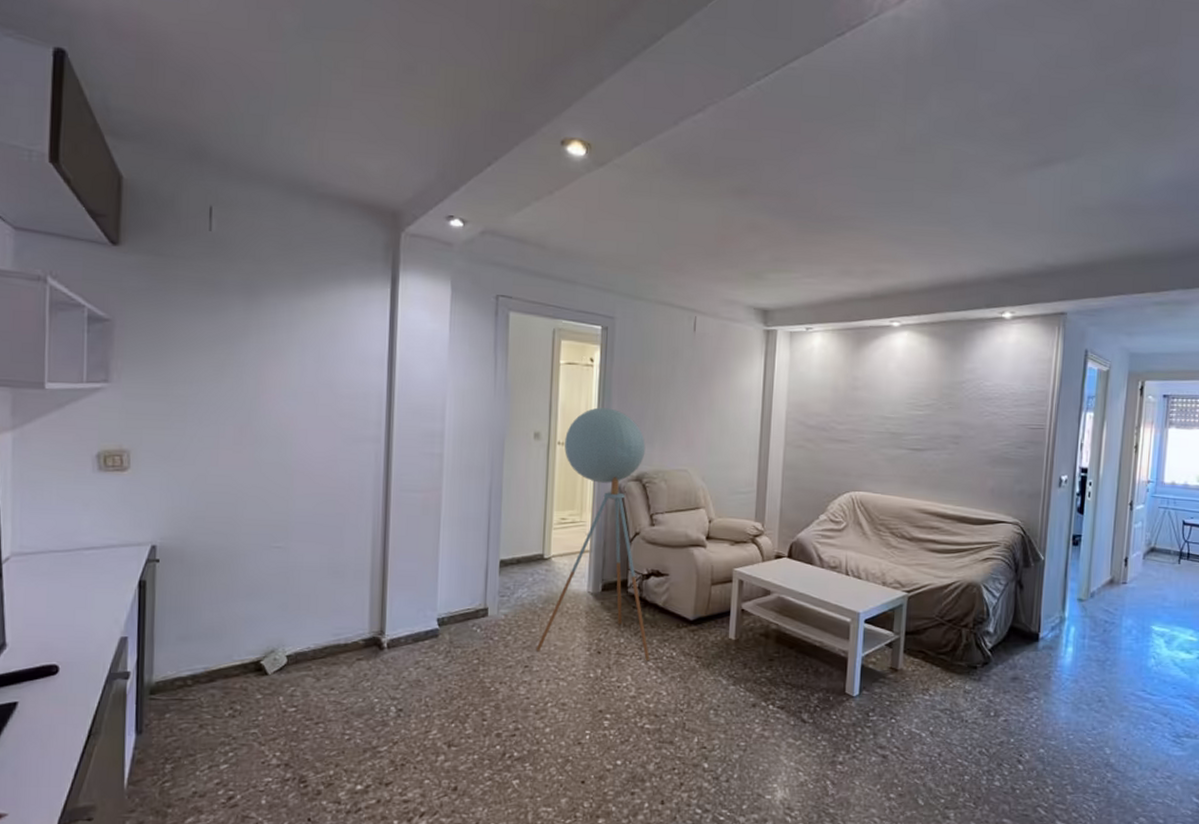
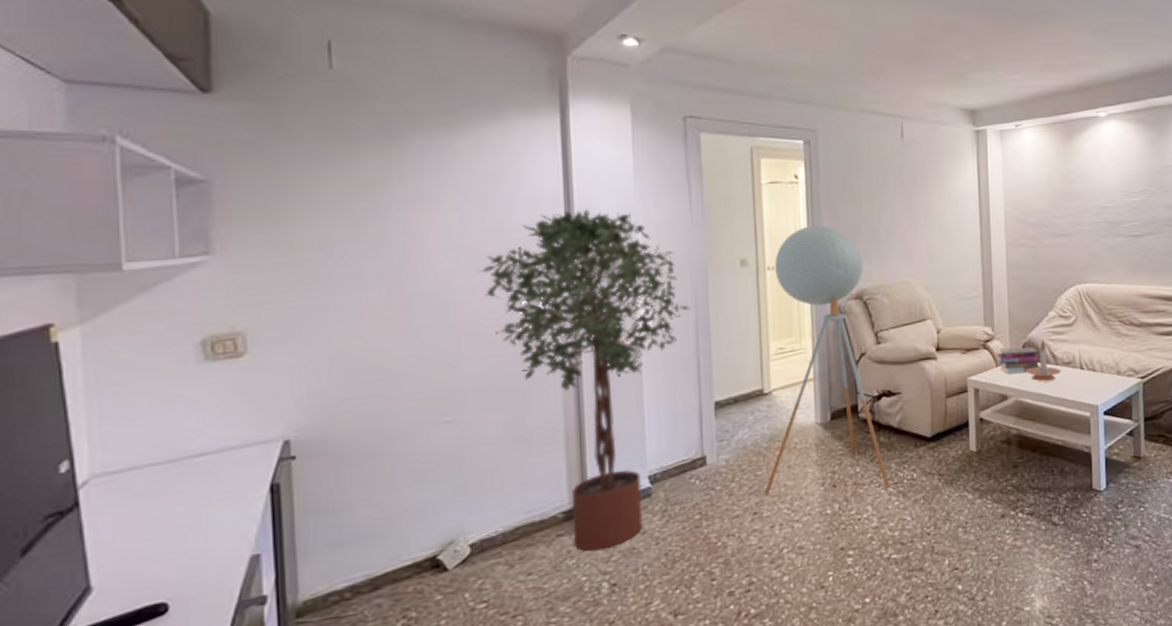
potted tree: none [312,372,487,678] -> present [478,209,690,552]
books: none [763,545,805,571] -> present [996,347,1040,375]
candle holder: none [791,541,827,582] -> present [1025,340,1062,382]

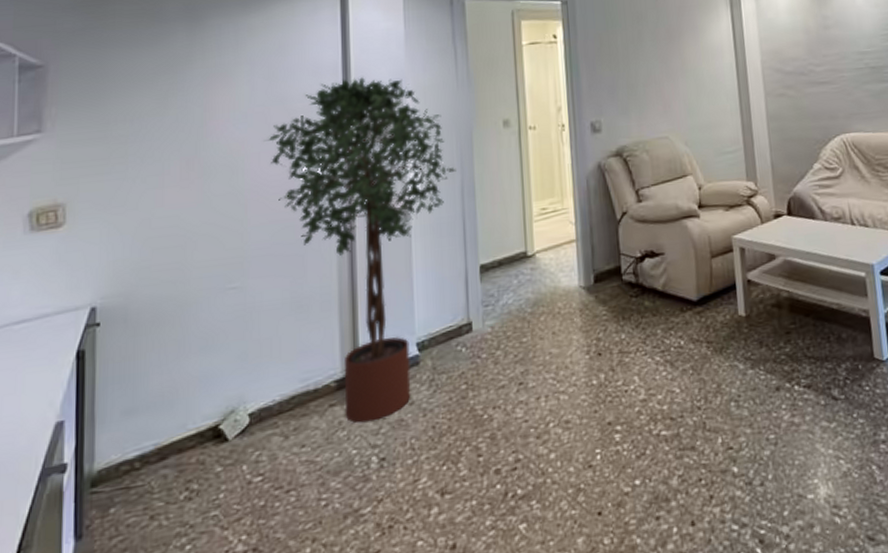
floor lamp: present [764,225,890,495] -> none [529,83,657,364]
books: present [996,347,1040,375] -> none [761,202,808,232]
candle holder: present [1025,340,1062,382] -> none [793,194,832,239]

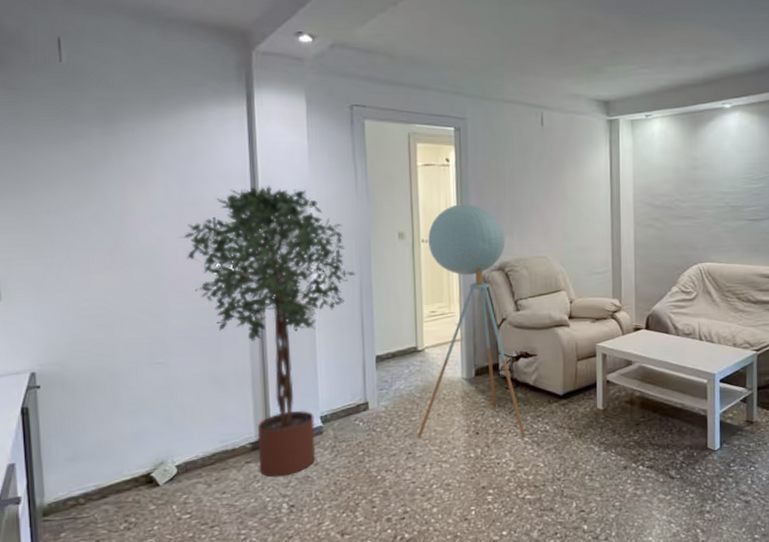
floor lamp: none [529,83,657,364] -> present [417,204,526,438]

